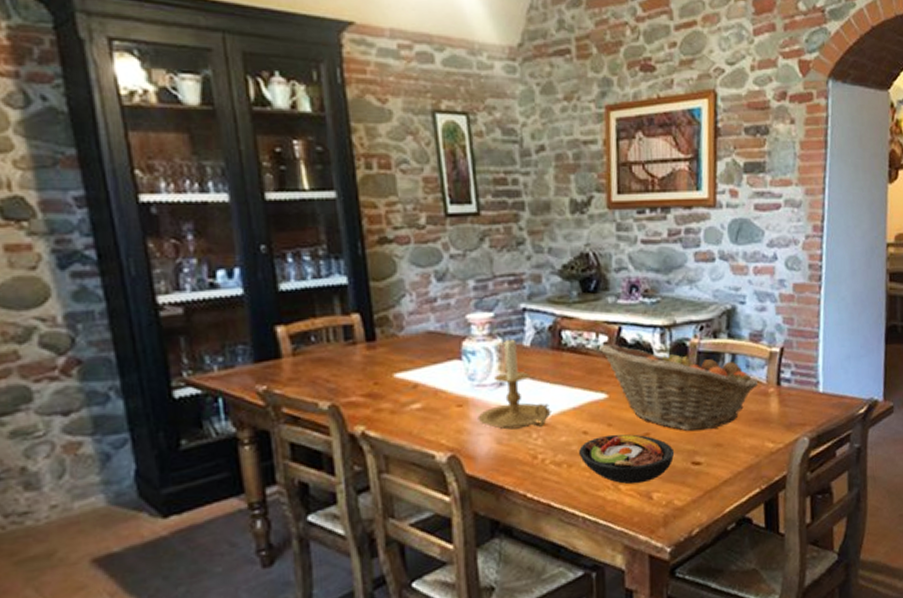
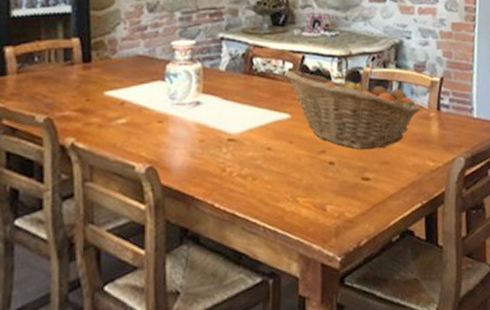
candle holder: present [478,336,551,430] -> none [175,61,240,145]
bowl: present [579,434,675,485] -> none [263,150,347,197]

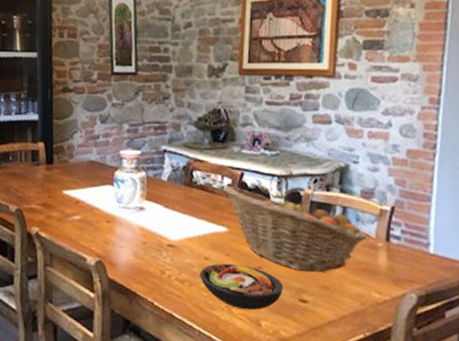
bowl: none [263,150,347,197] -> present [200,263,284,310]

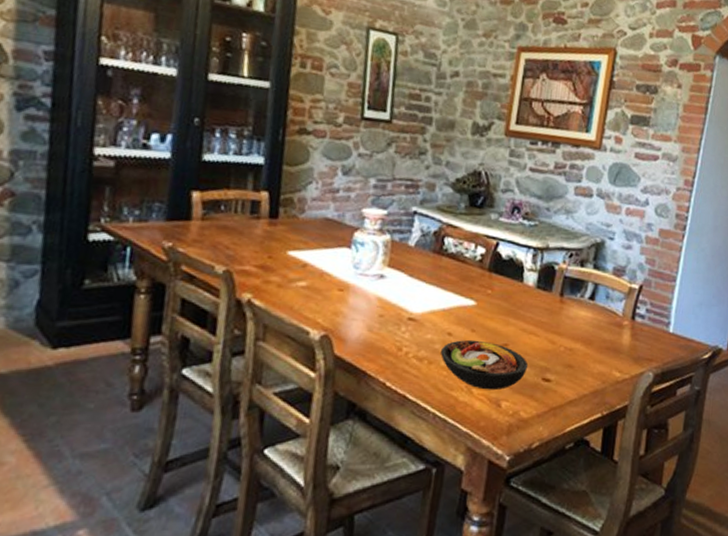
fruit basket: present [223,185,368,272] -> none [476,255,615,350]

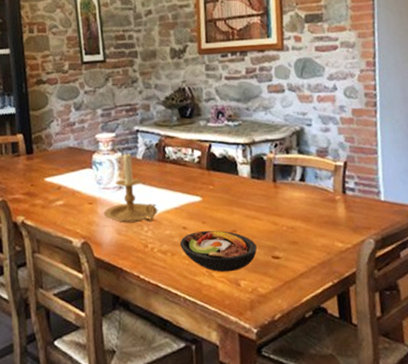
candle holder: none [354,234,423,322] -> present [103,151,158,223]

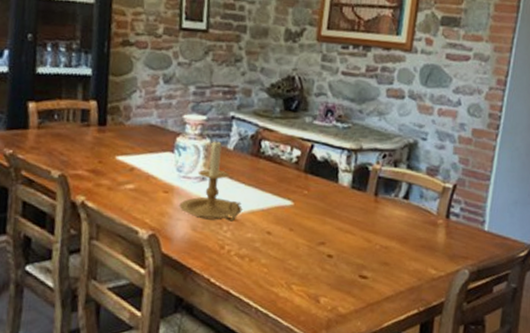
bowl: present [180,230,258,273] -> none [261,238,345,287]

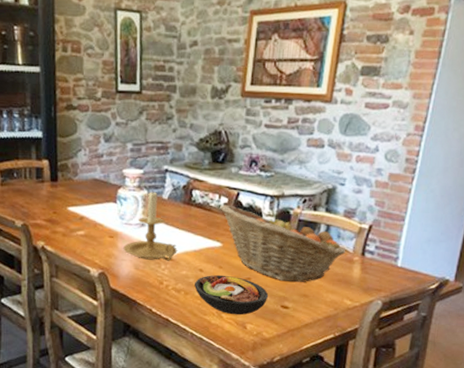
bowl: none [261,238,345,287] -> present [194,274,269,315]
fruit basket: none [292,157,430,248] -> present [220,204,346,282]

